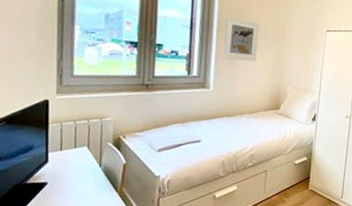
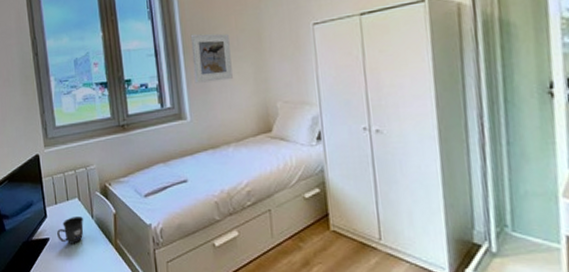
mug: none [57,164,90,190] -> present [57,217,84,244]

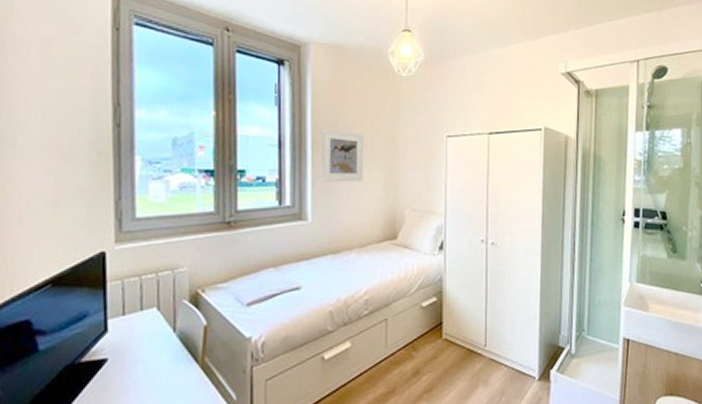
mug: present [57,217,84,244] -> none [120,330,161,365]

